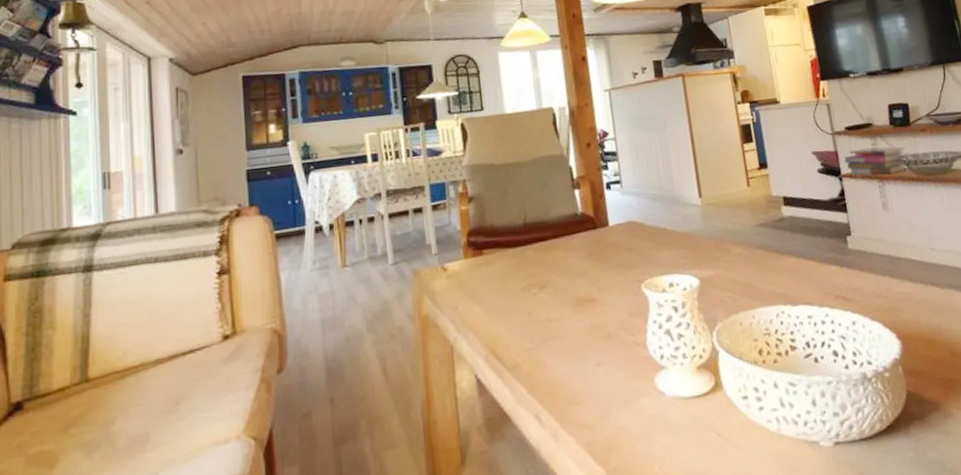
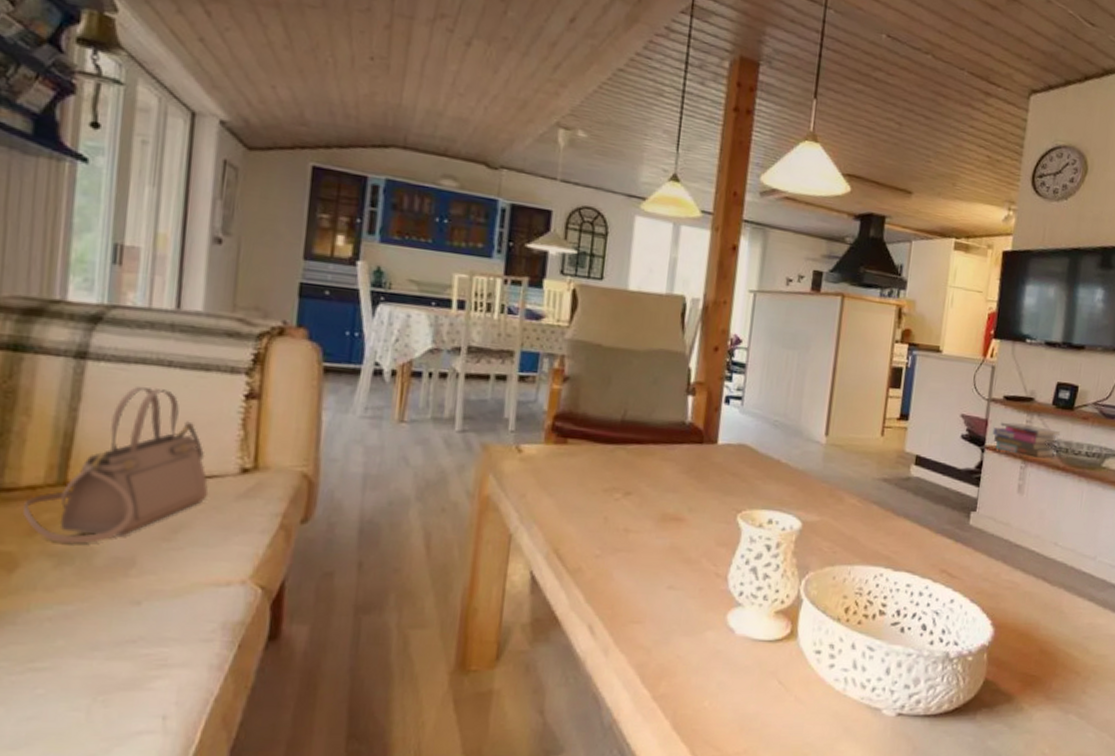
handbag: none [56,282,200,434] -> present [21,385,209,545]

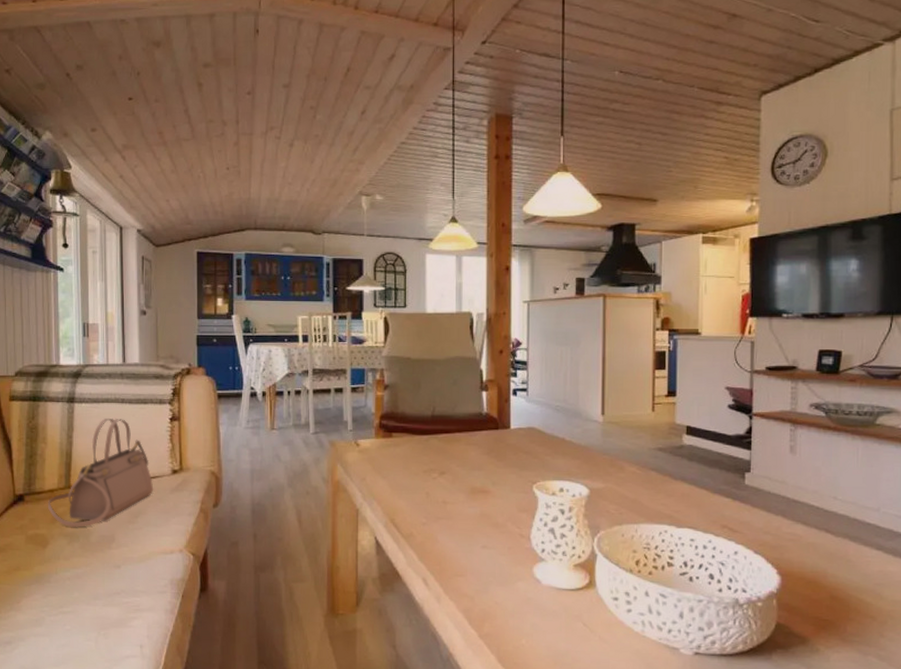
books: present [992,422,1060,459] -> none [758,390,827,421]

